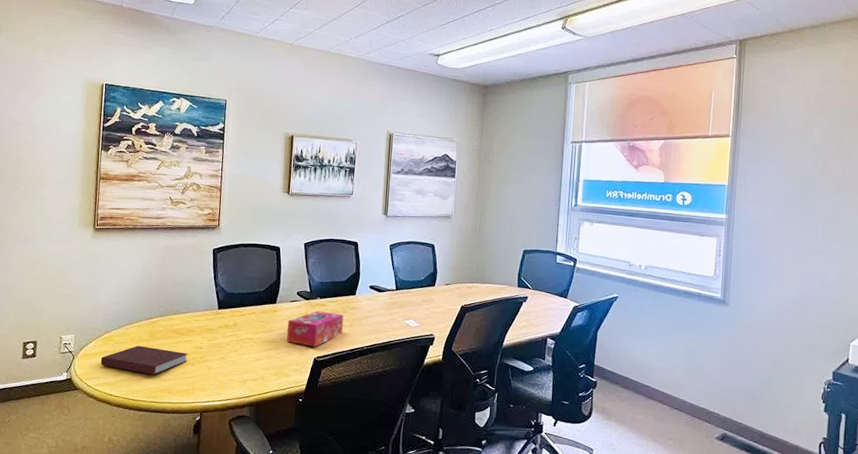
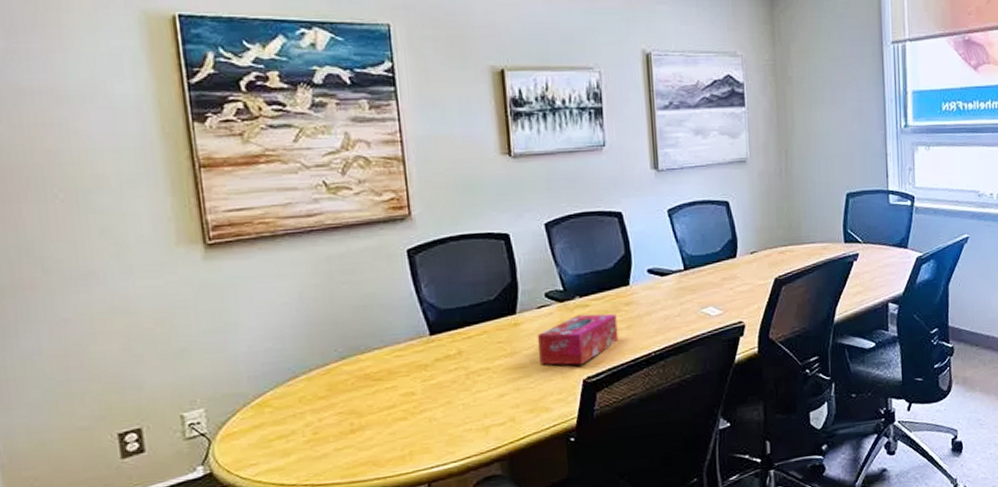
notebook: present [100,345,188,375] -> none [255,404,396,446]

